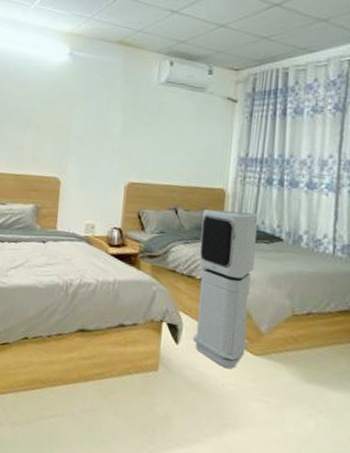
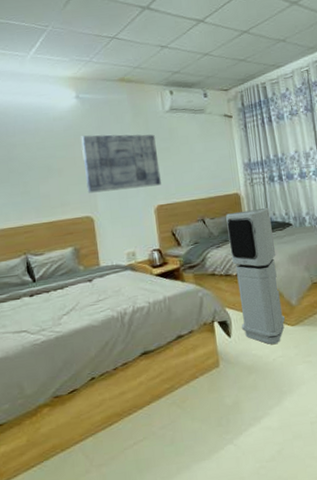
wall art: none [60,95,143,162] -> present [81,134,161,193]

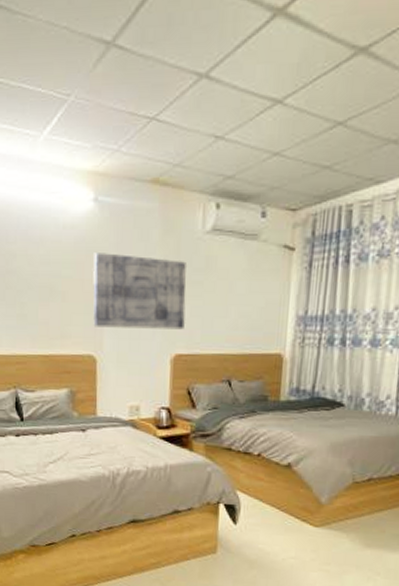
air purifier: present [226,208,286,345] -> none [252,377,318,543]

